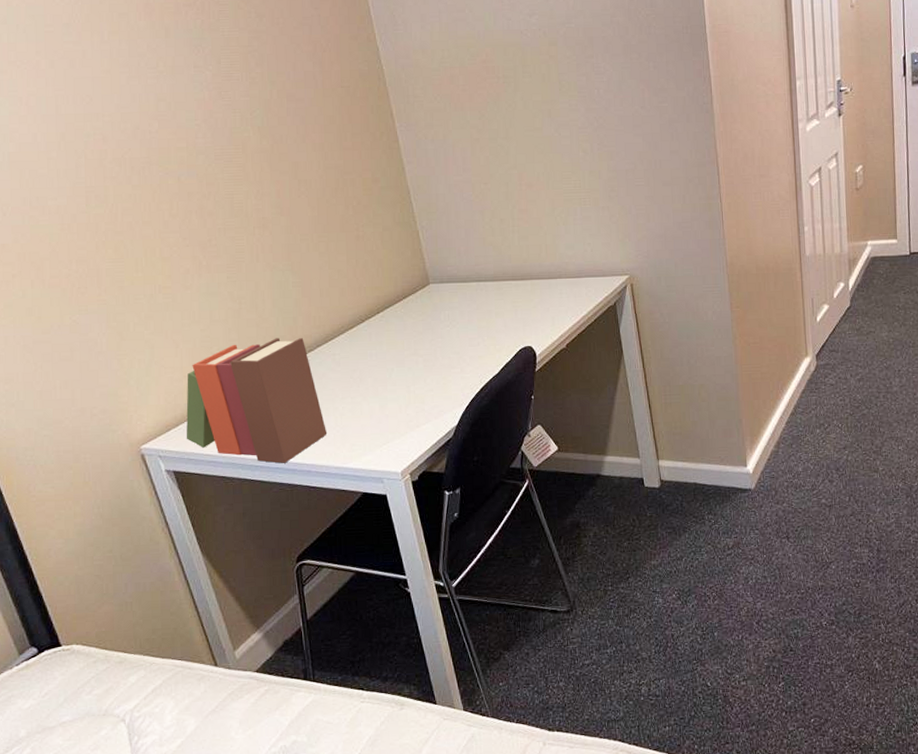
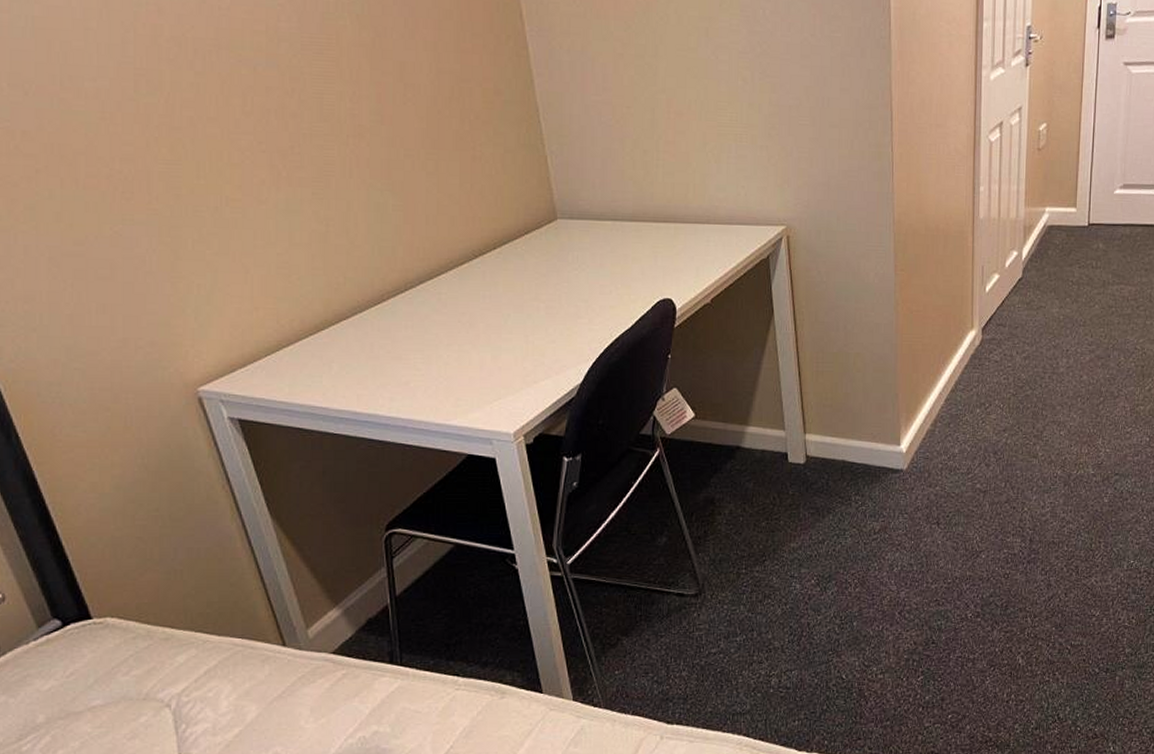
books: present [186,338,328,463] -> none [255,269,428,416]

